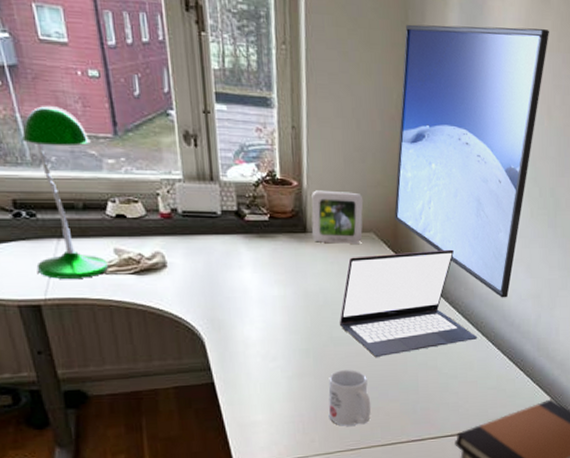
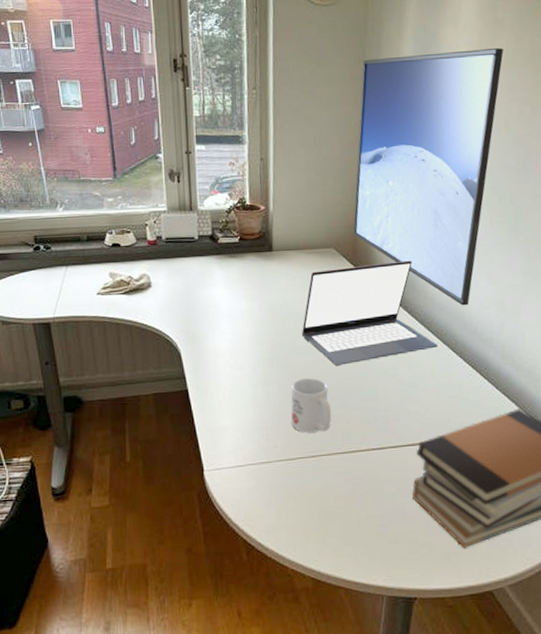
desk lamp: present [21,106,108,279] -> none [43,159,104,300]
picture frame: present [311,190,364,244] -> none [276,212,325,260]

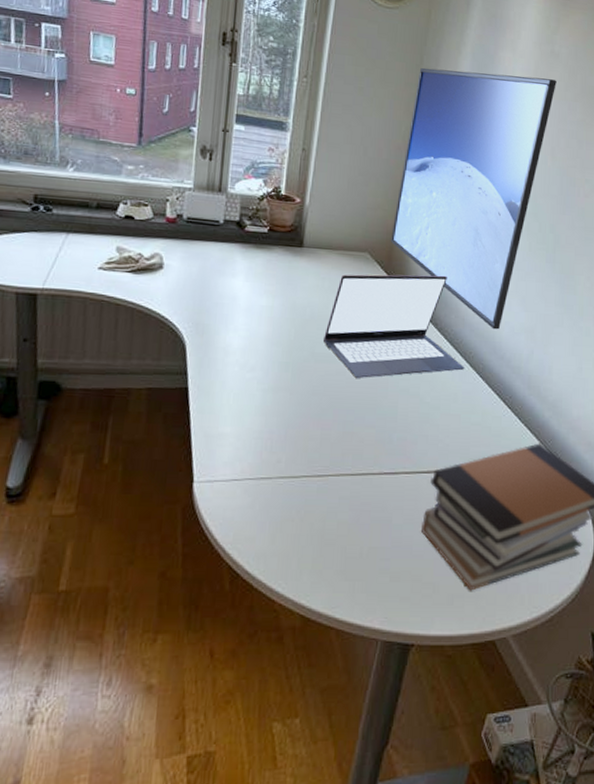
mug: present [290,378,332,433] -> none [299,388,346,449]

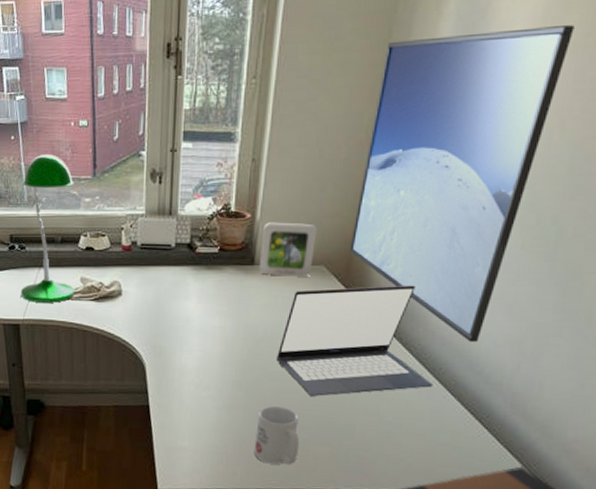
desk lamp: none [41,116,116,272] -> present [20,154,74,303]
mug: none [299,388,346,449] -> present [253,406,300,465]
picture frame: none [307,208,362,262] -> present [258,222,318,277]

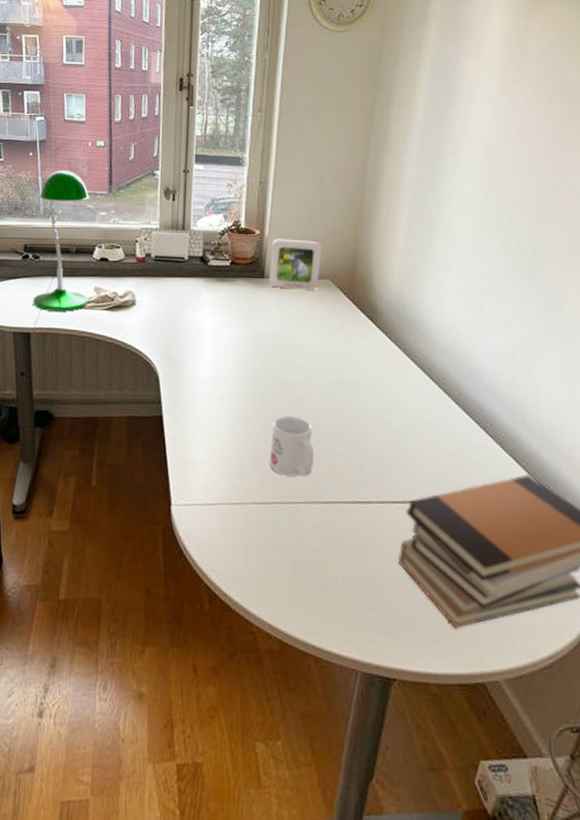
laptop: present [275,285,434,396] -> none [288,299,439,406]
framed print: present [350,25,574,343] -> none [353,82,530,354]

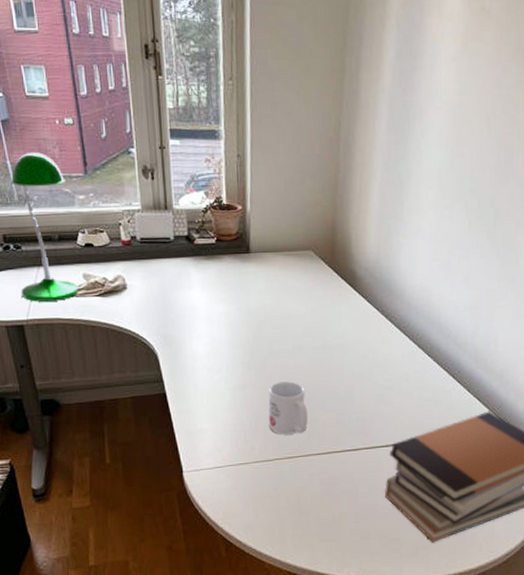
picture frame: present [268,239,322,290] -> none [254,212,303,262]

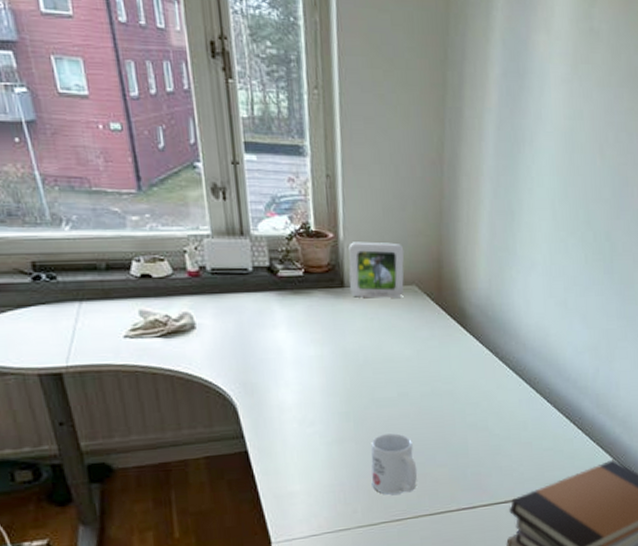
desk lamp: present [10,152,78,302] -> none [40,162,133,345]
picture frame: none [254,212,303,262] -> present [348,242,405,298]

